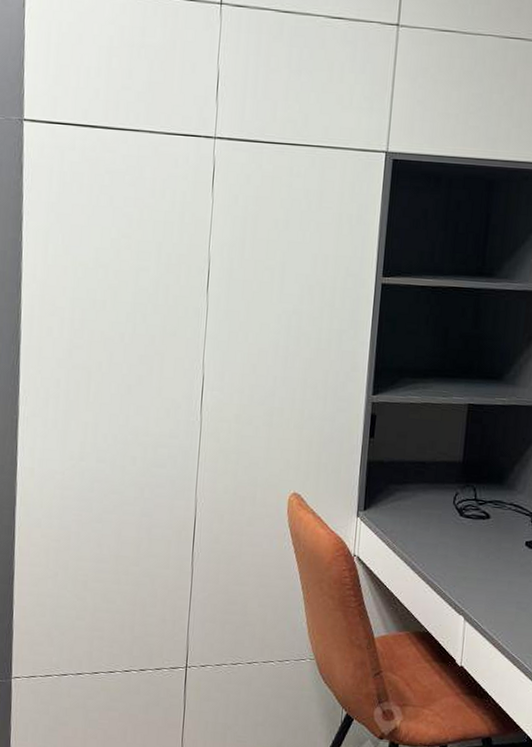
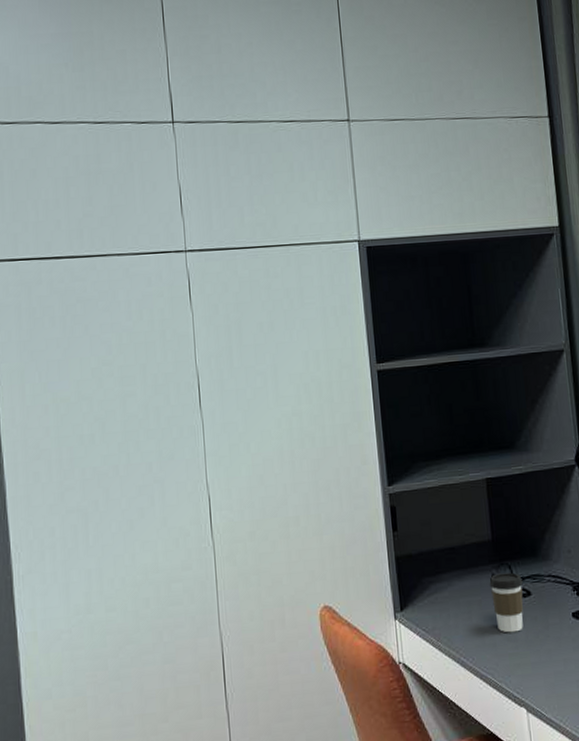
coffee cup: none [451,493,485,549] -> present [489,572,524,633]

